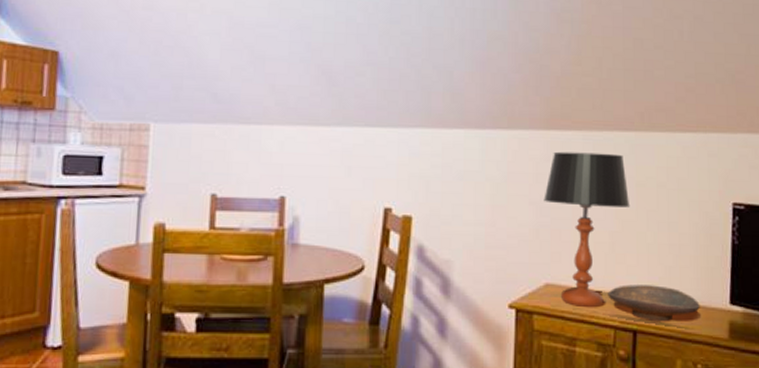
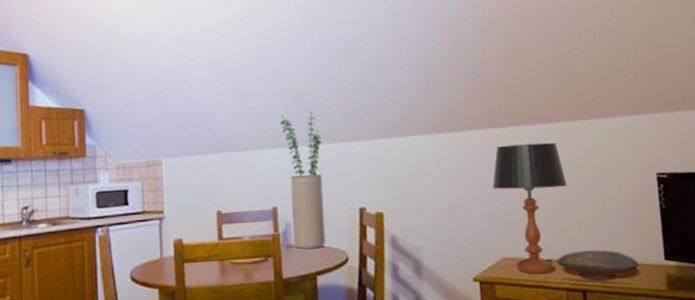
vase: none [299,85,348,252] -> present [280,111,326,250]

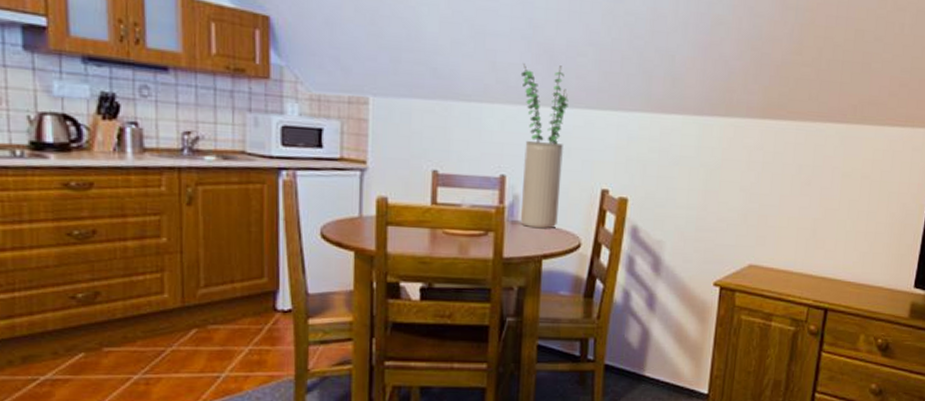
table lamp: present [492,142,568,275] -> none [754,140,835,287]
decorative bowl: present [557,250,639,281] -> none [805,267,887,302]

